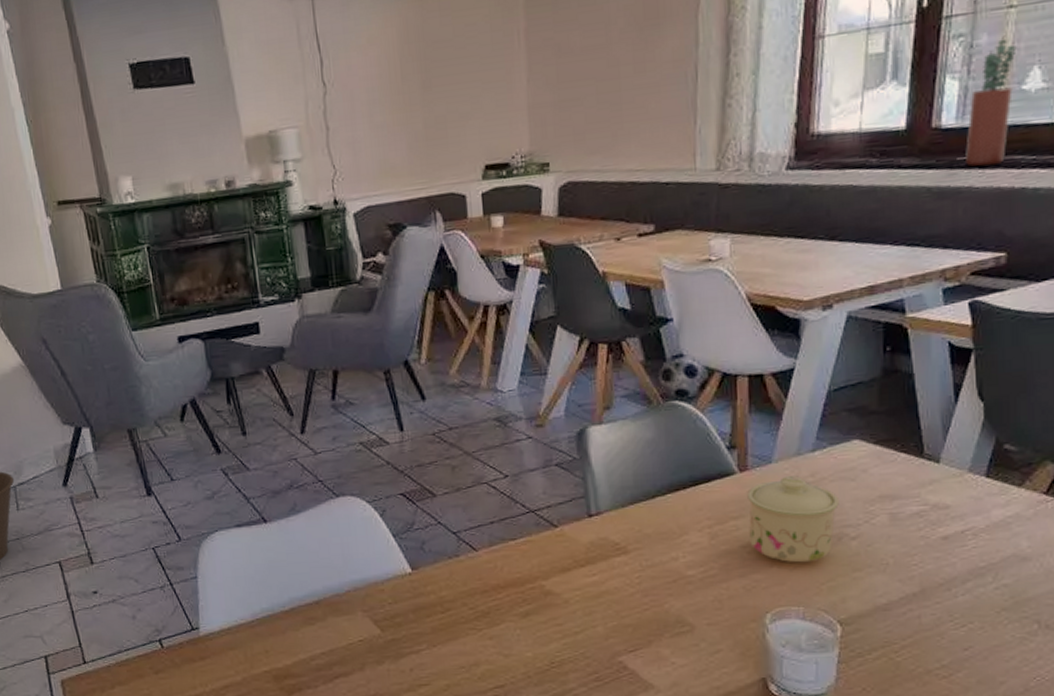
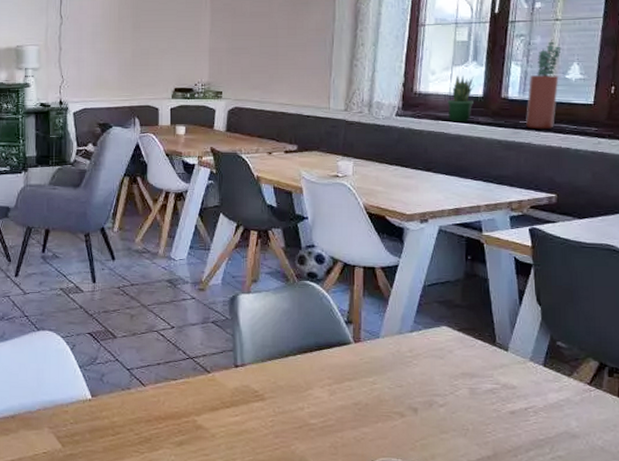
sugar bowl: present [747,476,839,563] -> none [360,350,431,422]
planter: none [856,103,896,169] -> present [447,76,475,122]

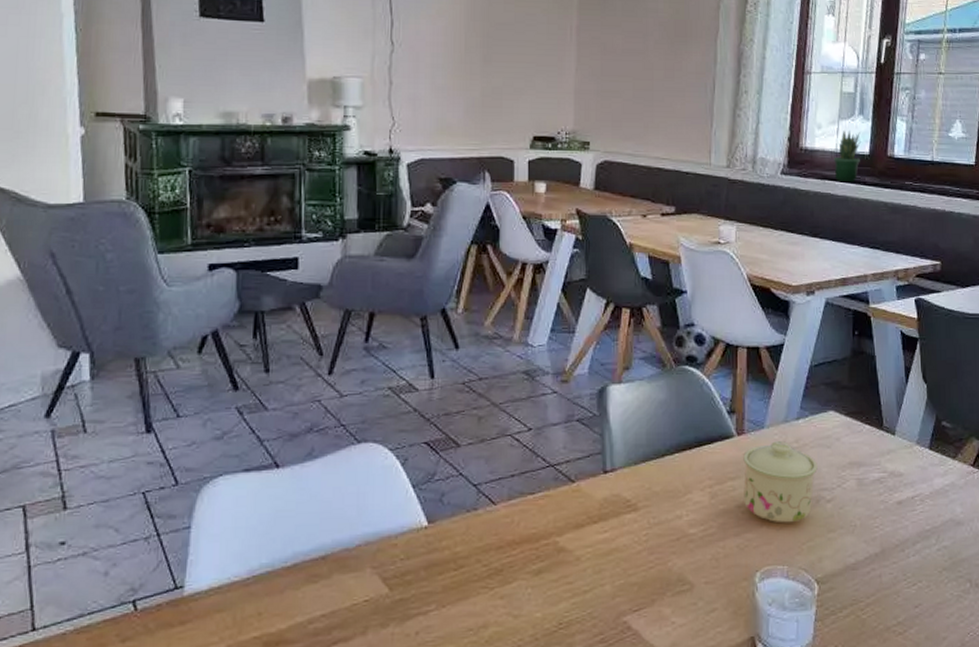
sugar bowl: none [360,350,431,422] -> present [743,441,818,523]
vase: present [526,39,562,130] -> none [911,94,945,192]

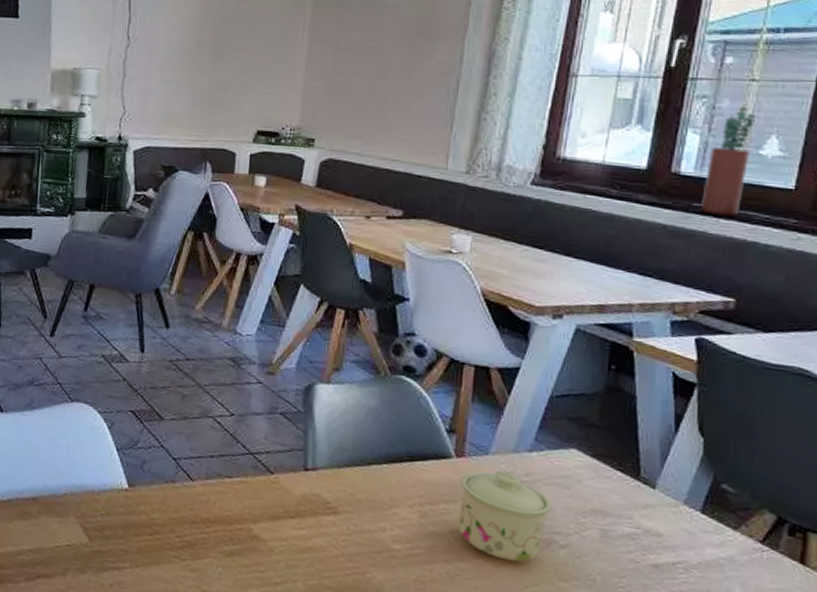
planter: present [834,131,862,183] -> none [599,141,638,200]
vase: none [911,94,945,192] -> present [701,103,757,217]

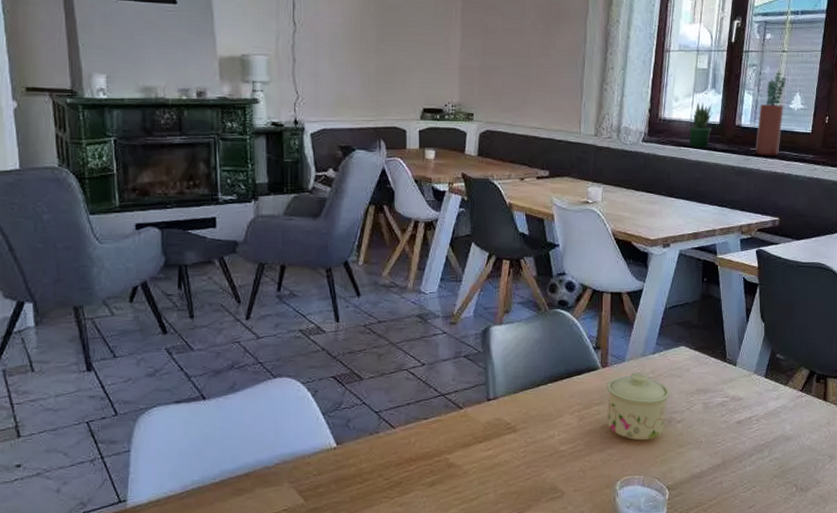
planter: none [599,141,638,200] -> present [688,103,713,149]

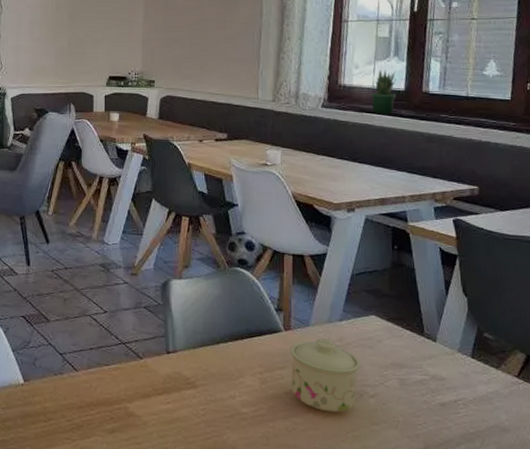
vase: present [756,70,787,157] -> none [446,37,479,124]

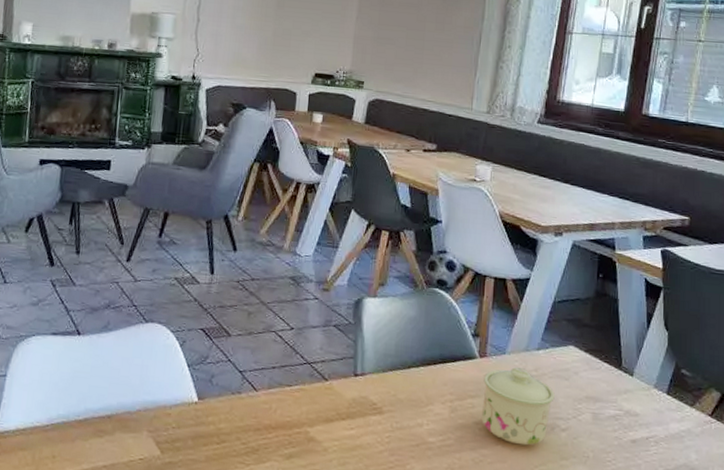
planter: present [371,70,397,115] -> none [589,88,618,136]

